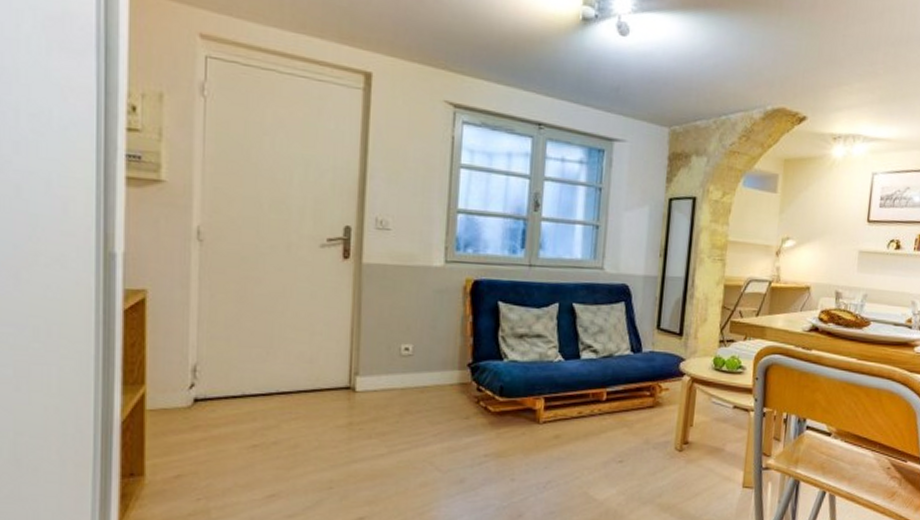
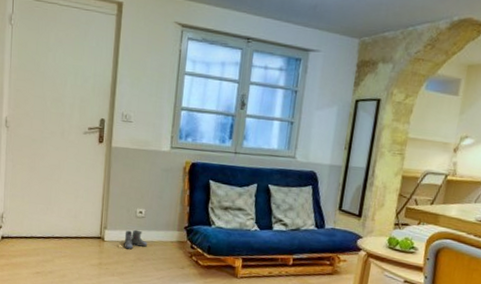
boots: none [384,372,419,400] -> present [124,229,148,250]

